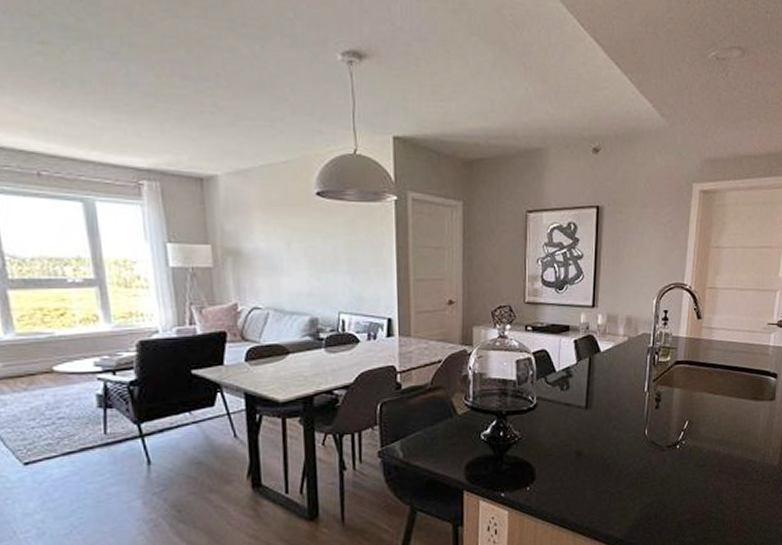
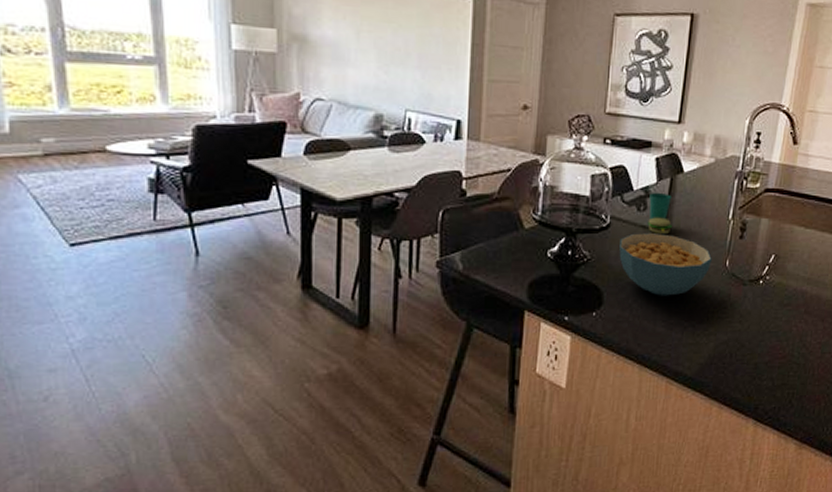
cereal bowl: none [547,409,632,467] -> present [619,233,712,296]
cup: none [571,371,593,410] -> present [647,192,672,234]

